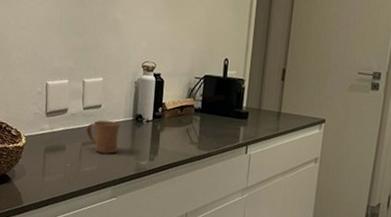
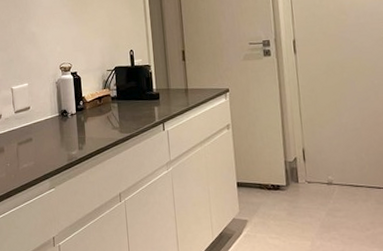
mug: present [86,120,121,154] -> none [19,119,50,150]

